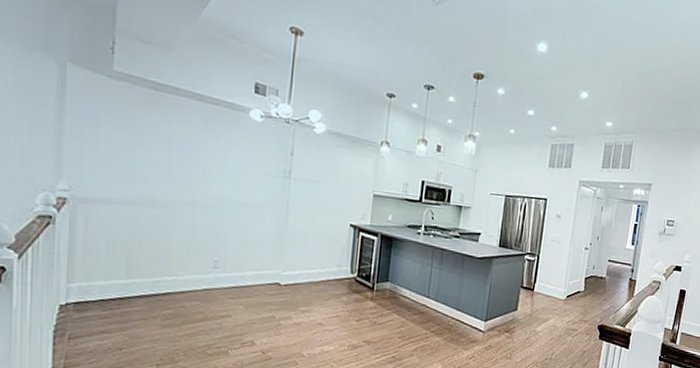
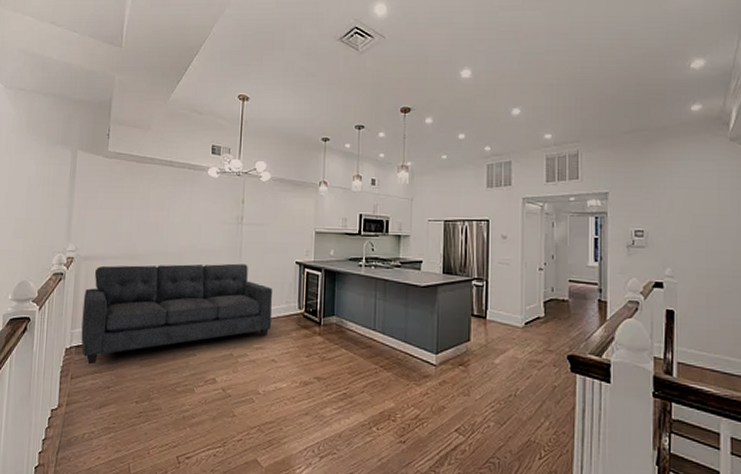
sofa: none [81,211,324,324] -> present [81,263,273,365]

